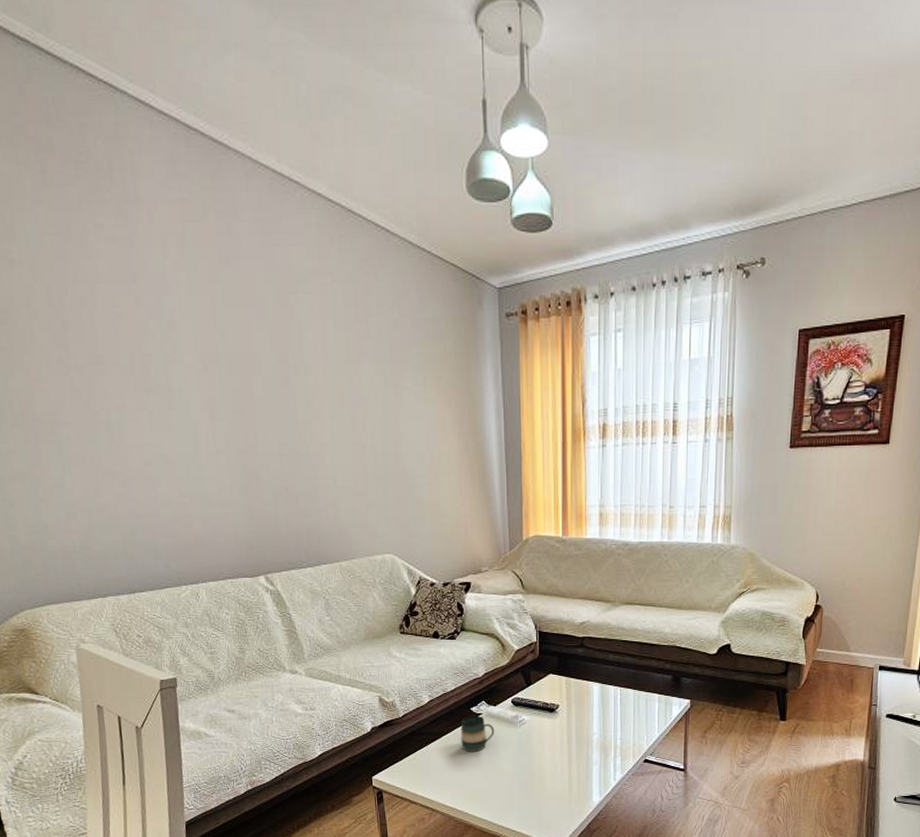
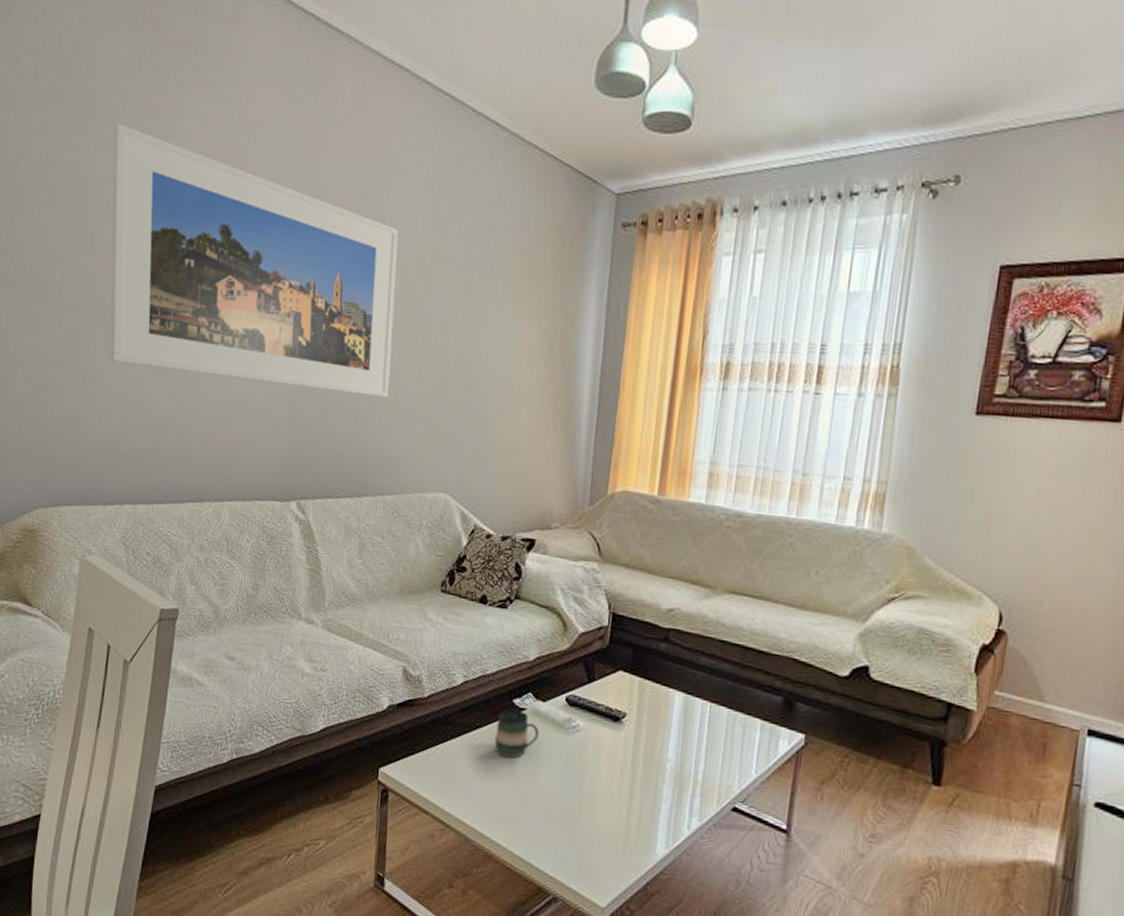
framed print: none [19,243,330,479] -> present [110,122,399,397]

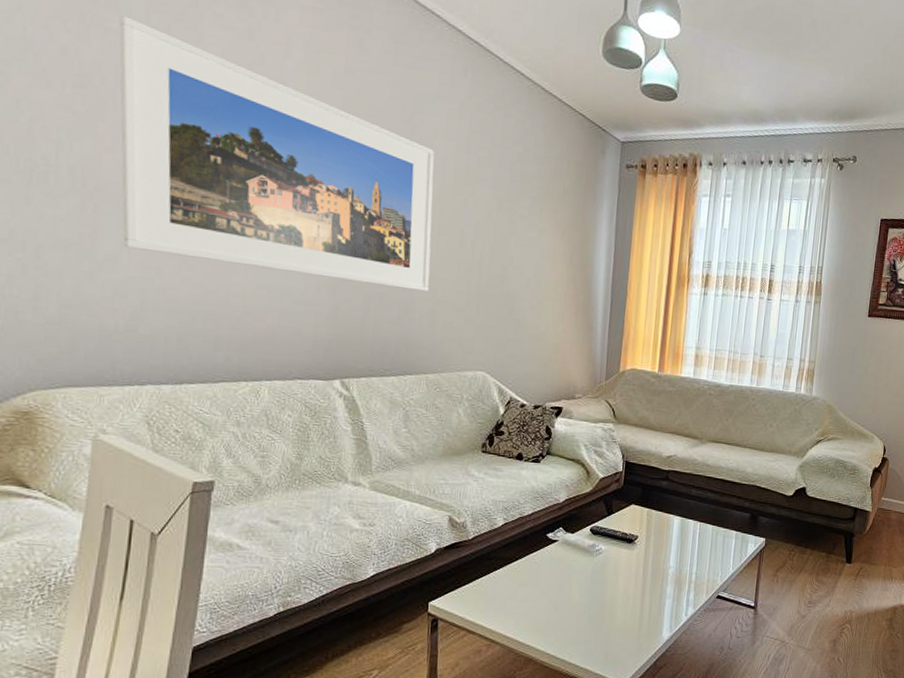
mug: present [494,709,540,758] -> none [532,542,570,580]

